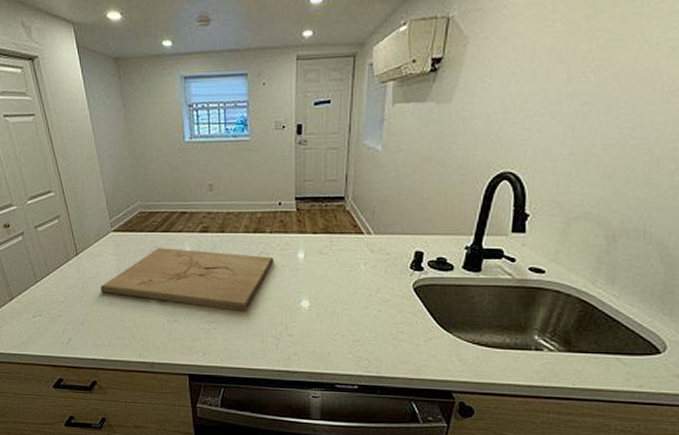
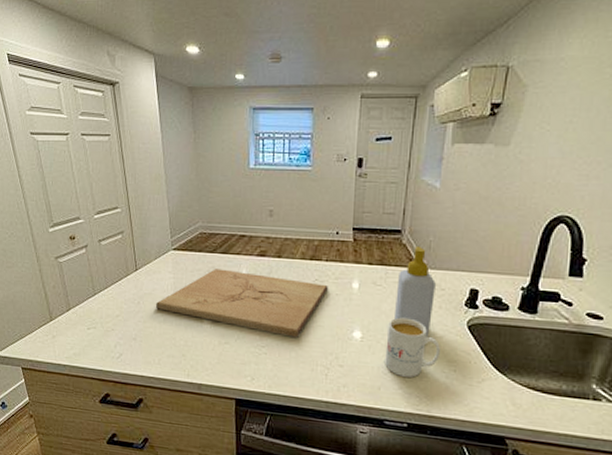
mug: none [334,284,387,341] -> present [385,317,440,377]
soap bottle: none [340,211,381,302] -> present [393,245,436,337]

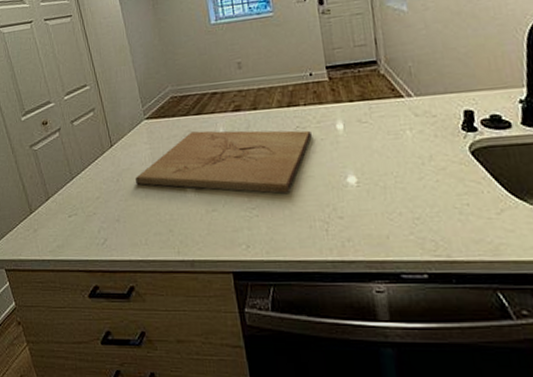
mug: present [385,317,440,377] -> none [383,152,447,220]
soap bottle: present [393,245,436,337] -> none [383,73,431,171]

